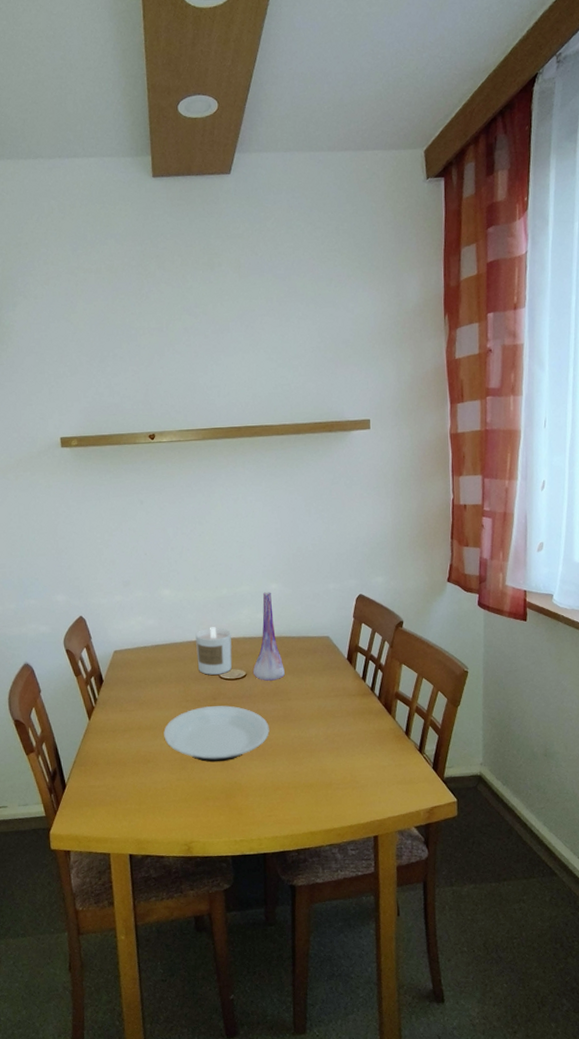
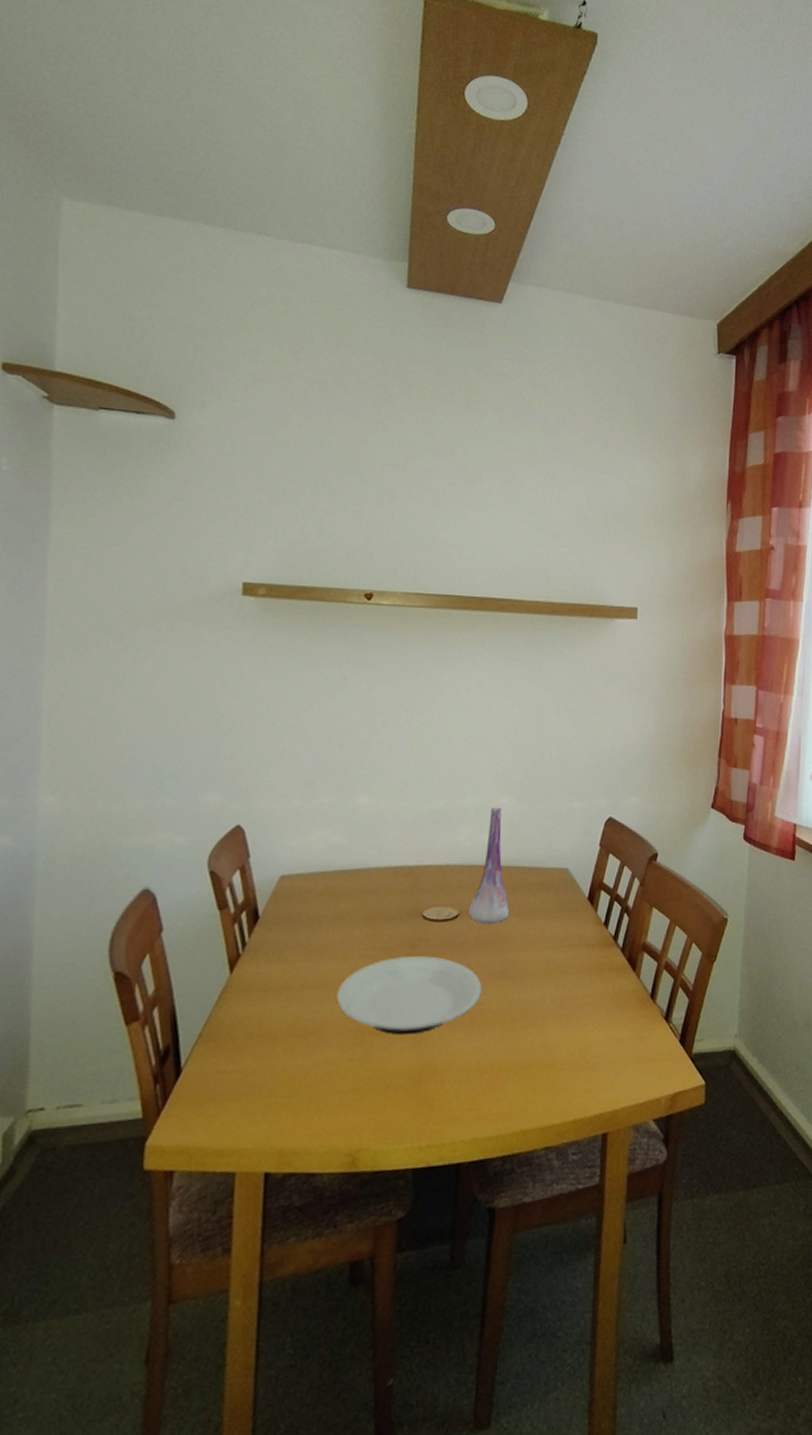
candle: present [195,627,232,675] -> none [395,849,444,914]

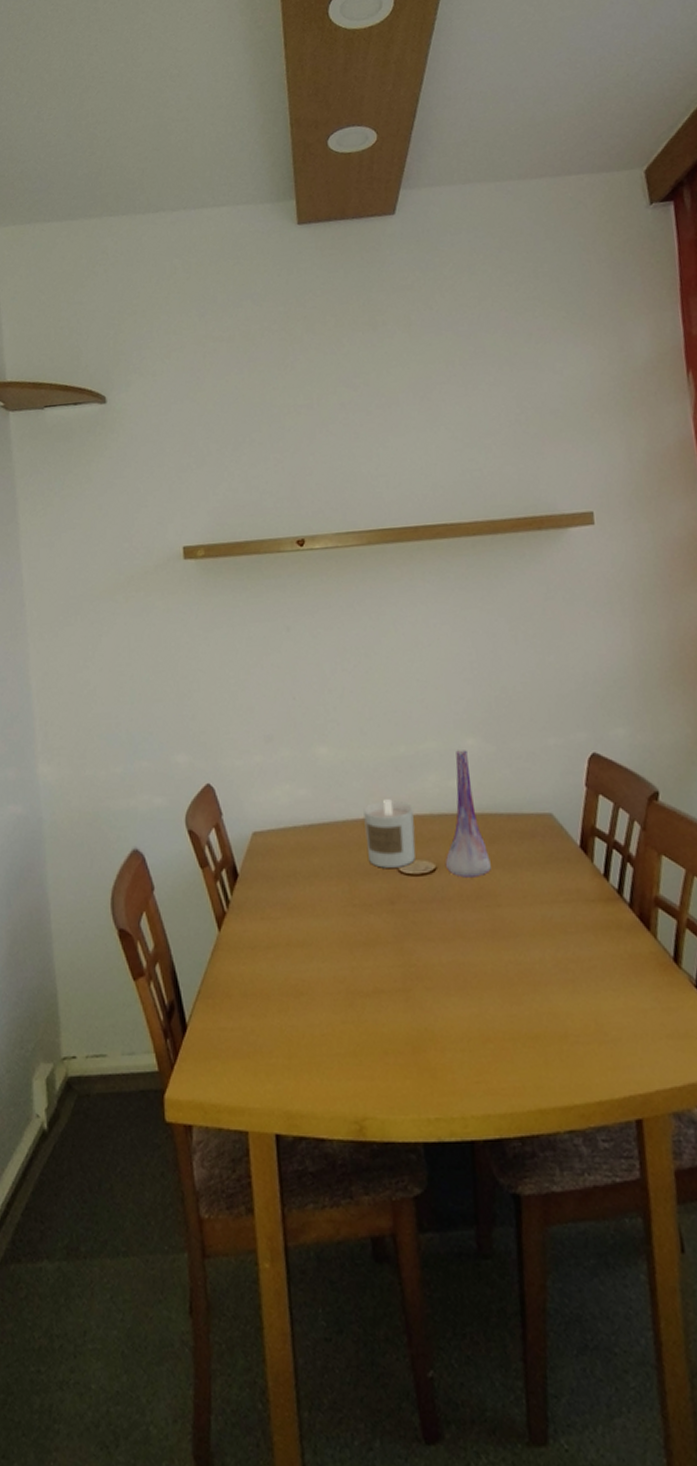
plate: present [336,956,482,1035] -> none [322,913,472,998]
candle: none [395,849,444,914] -> present [363,799,416,868]

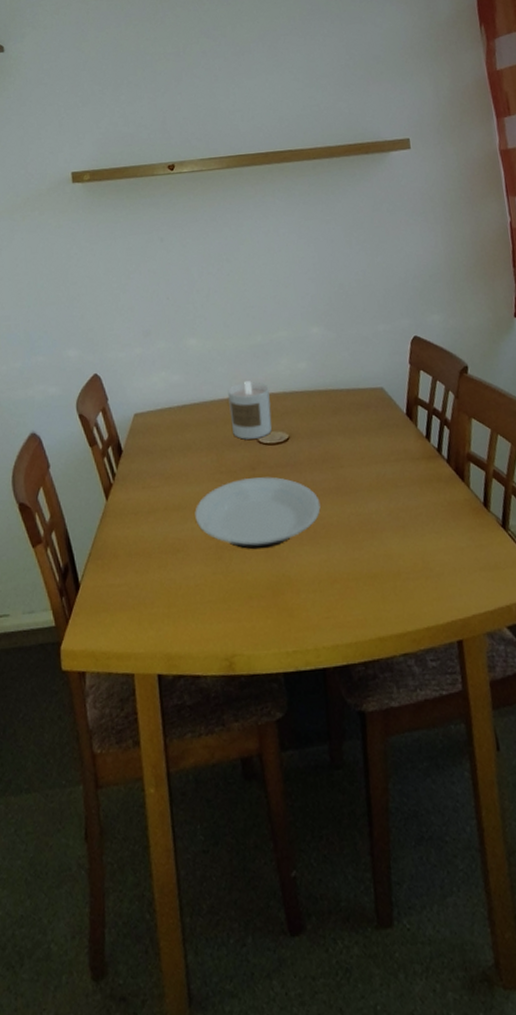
plate: none [322,913,472,998] -> present [195,476,321,550]
vase: present [445,750,491,878] -> none [296,337,335,445]

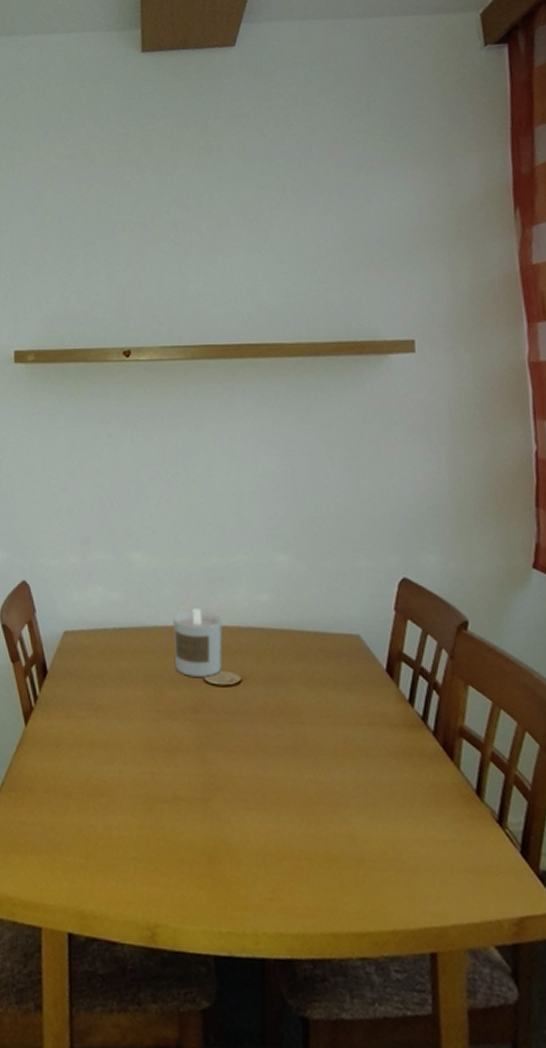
plate: present [195,476,321,550] -> none [124,722,273,807]

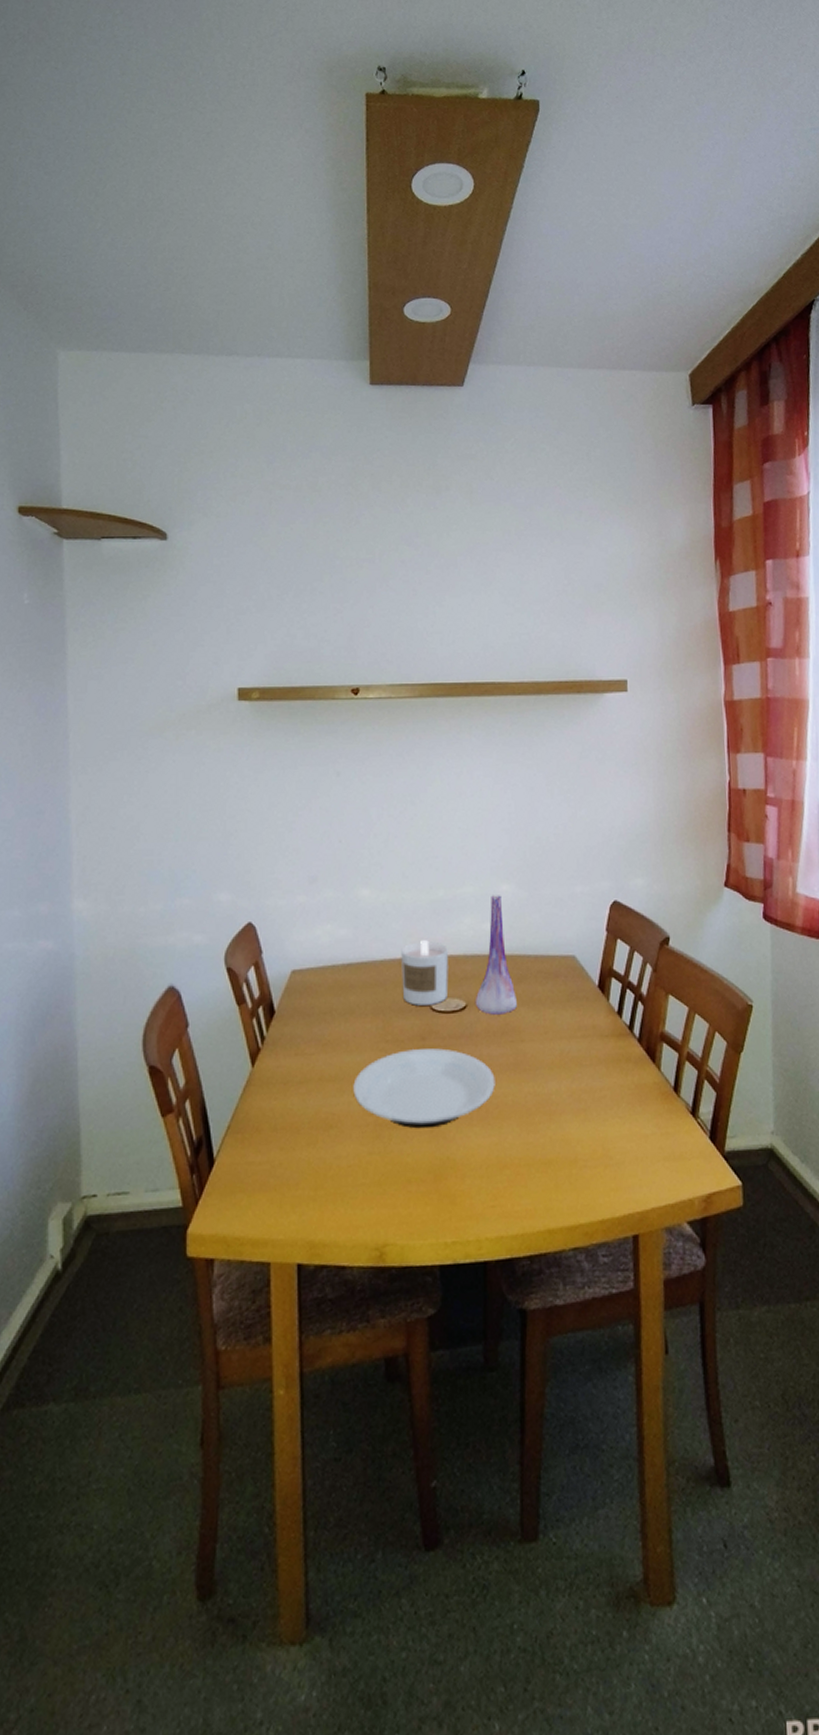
plate: none [124,722,273,807] -> present [353,1048,495,1129]
vase: none [250,565,296,693] -> present [475,895,517,1015]

